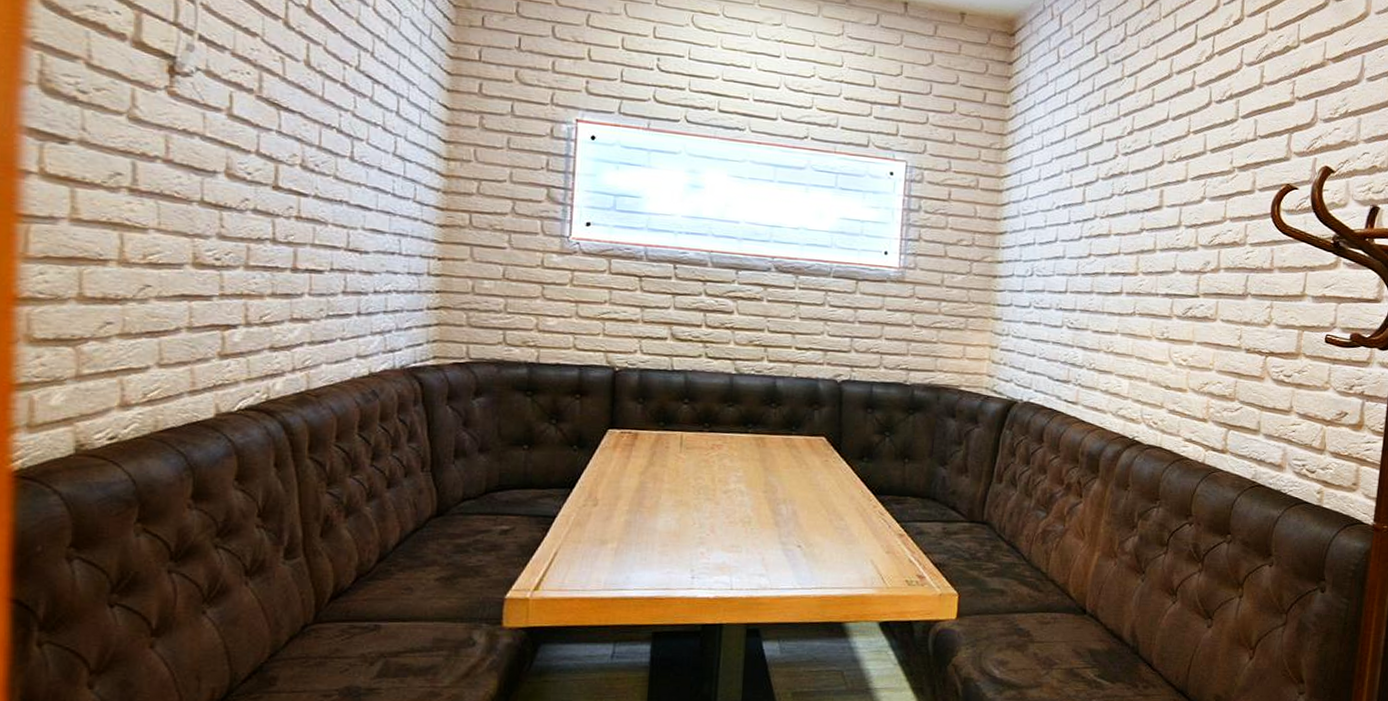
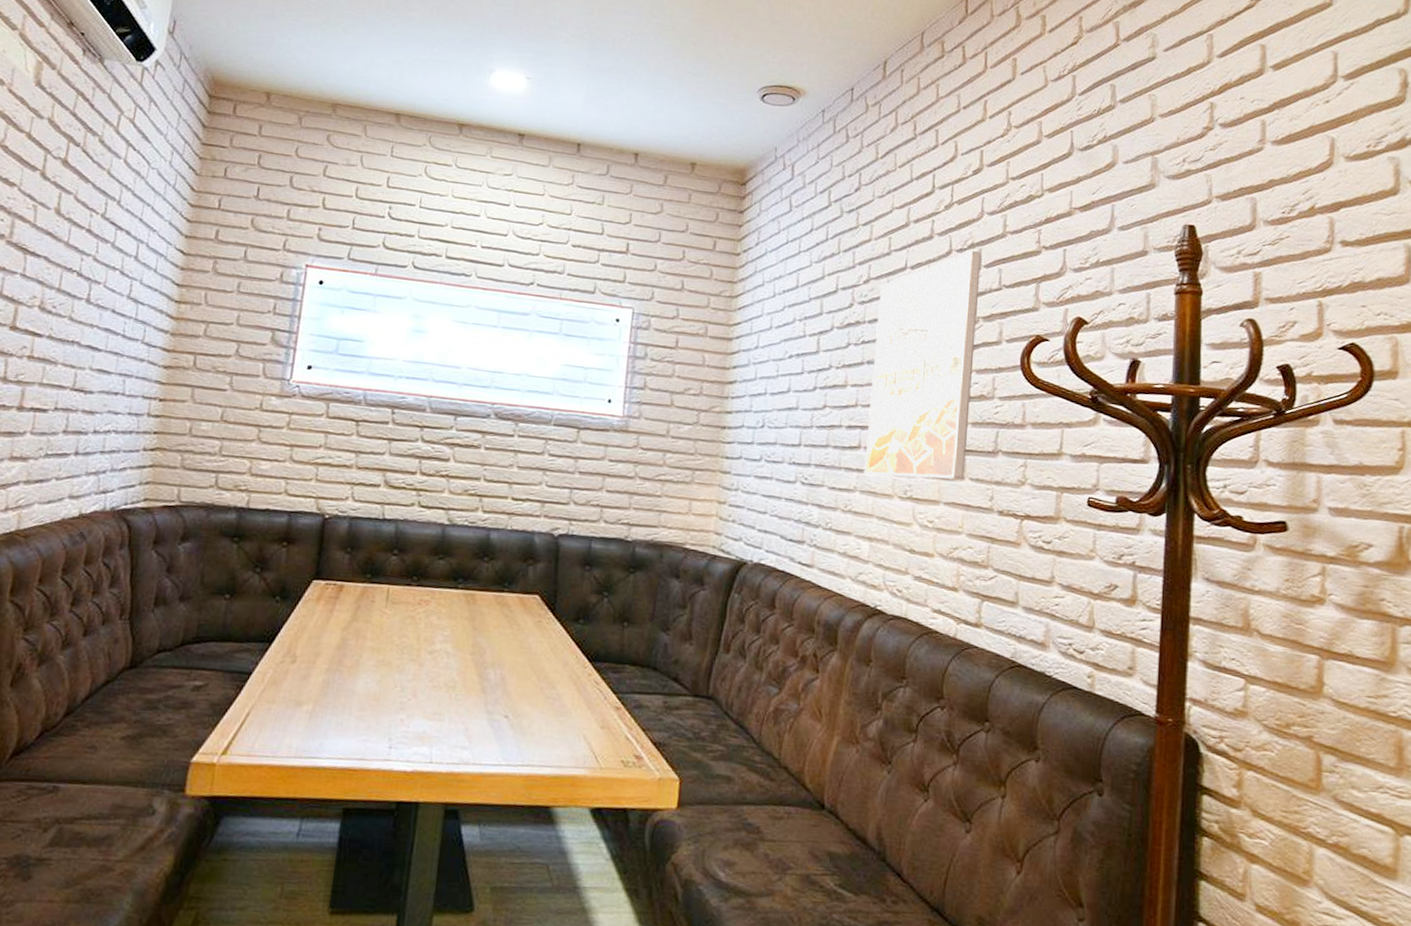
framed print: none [1125,102,1239,321] -> present [863,251,982,480]

